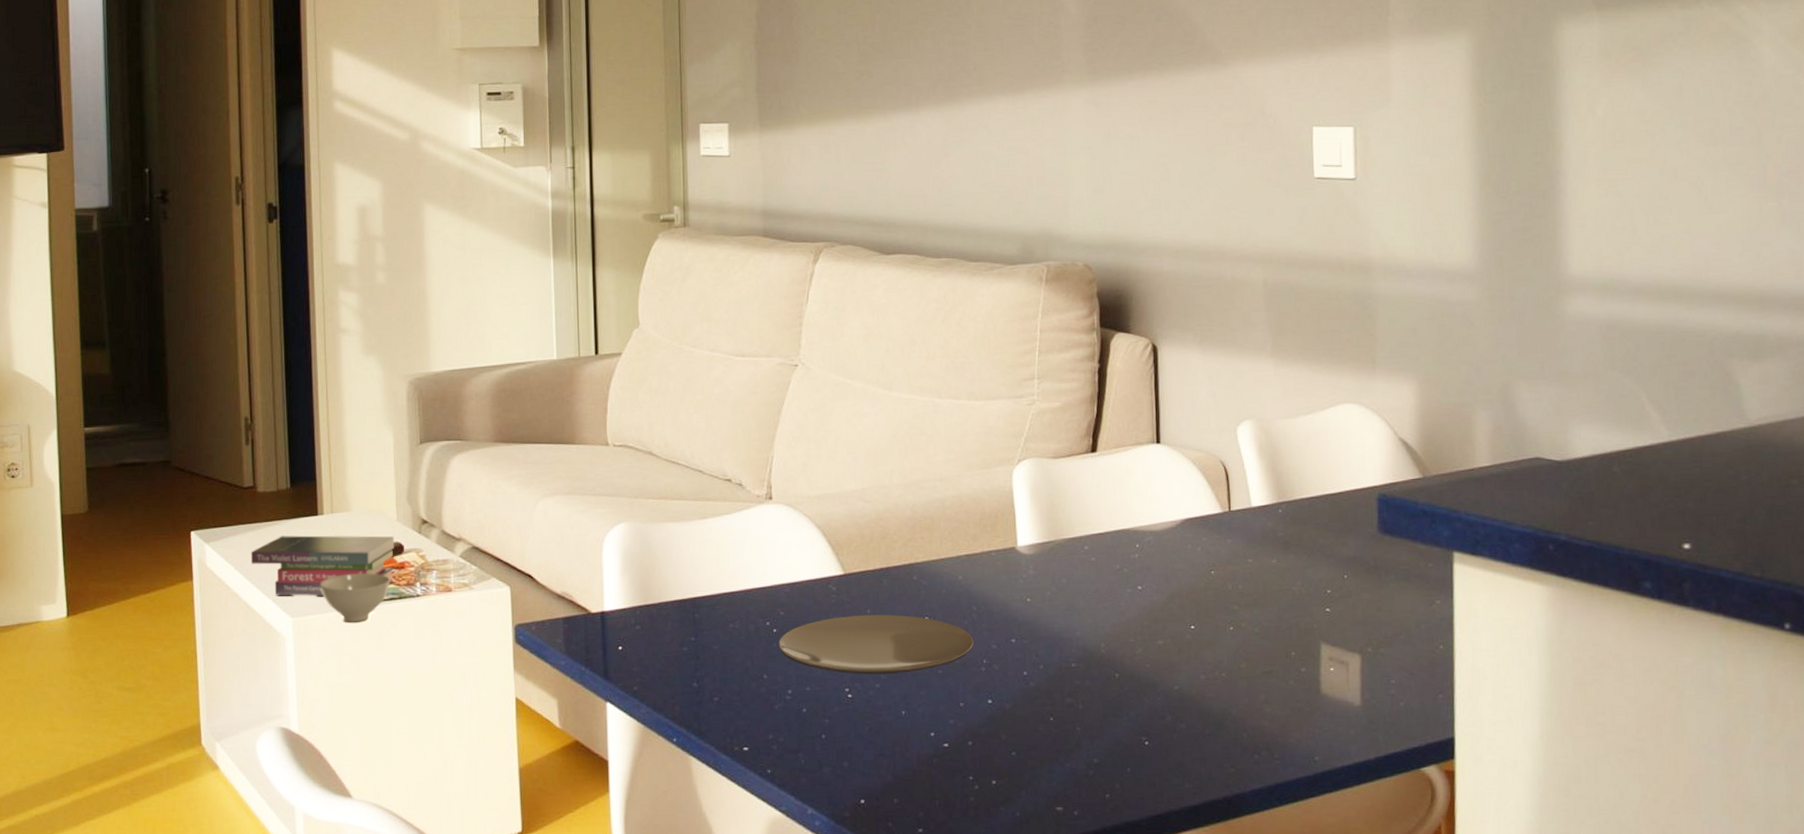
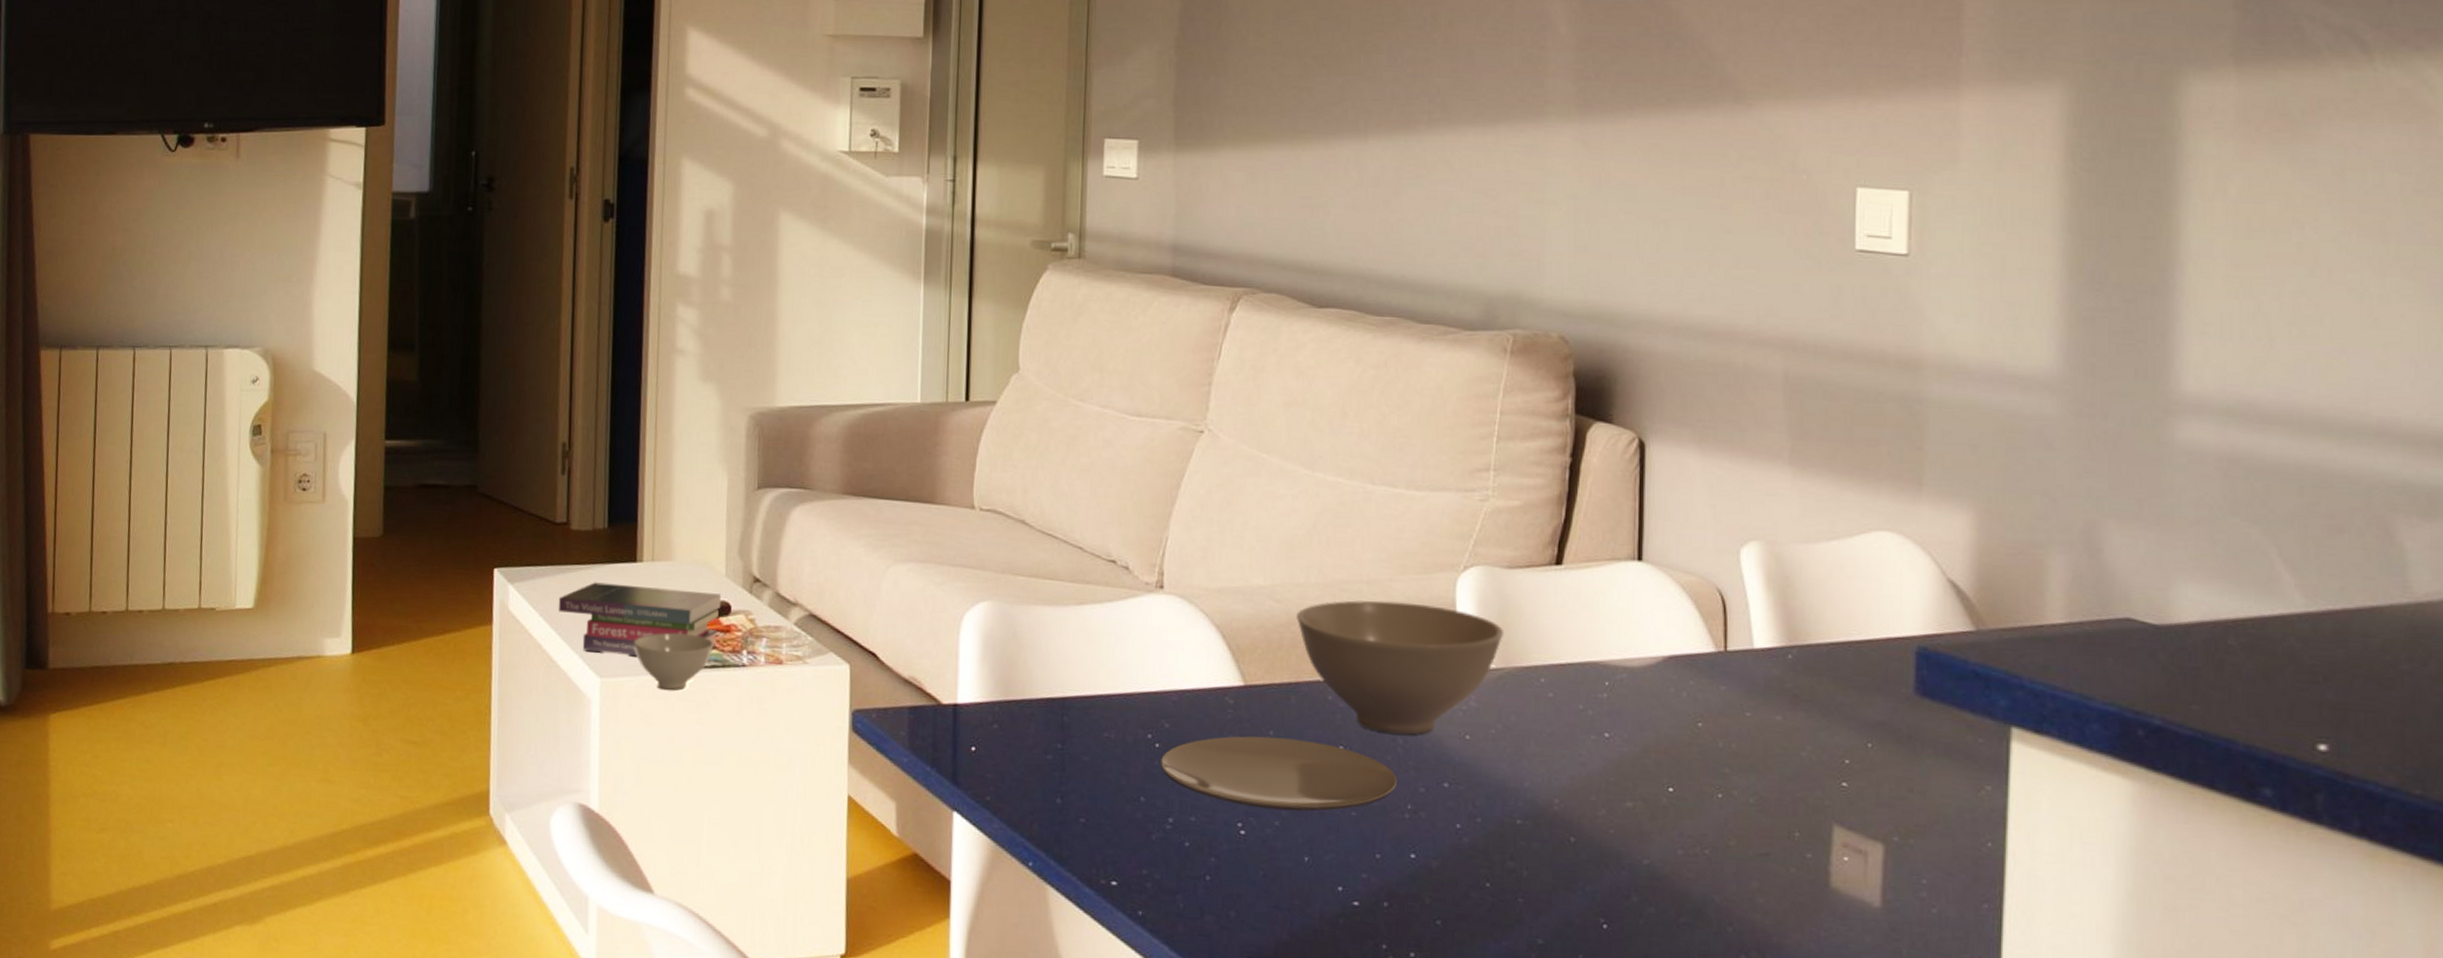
bowl: none [883,493,1054,603] -> present [1296,599,1505,735]

